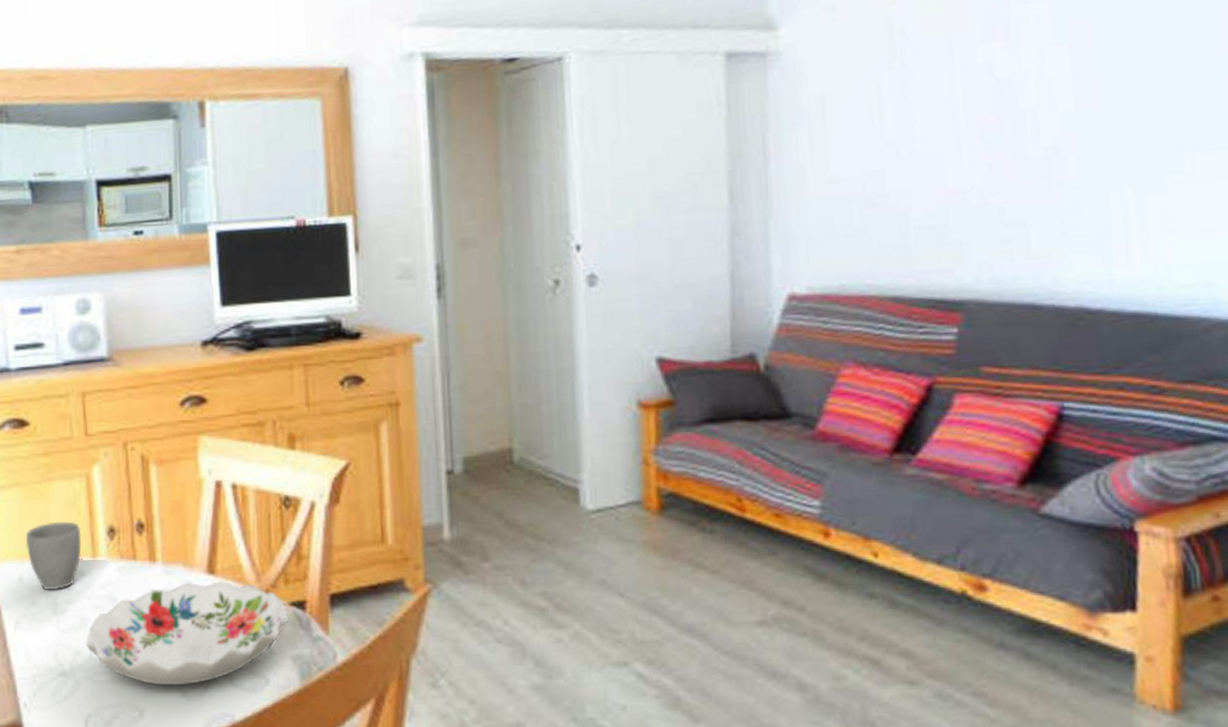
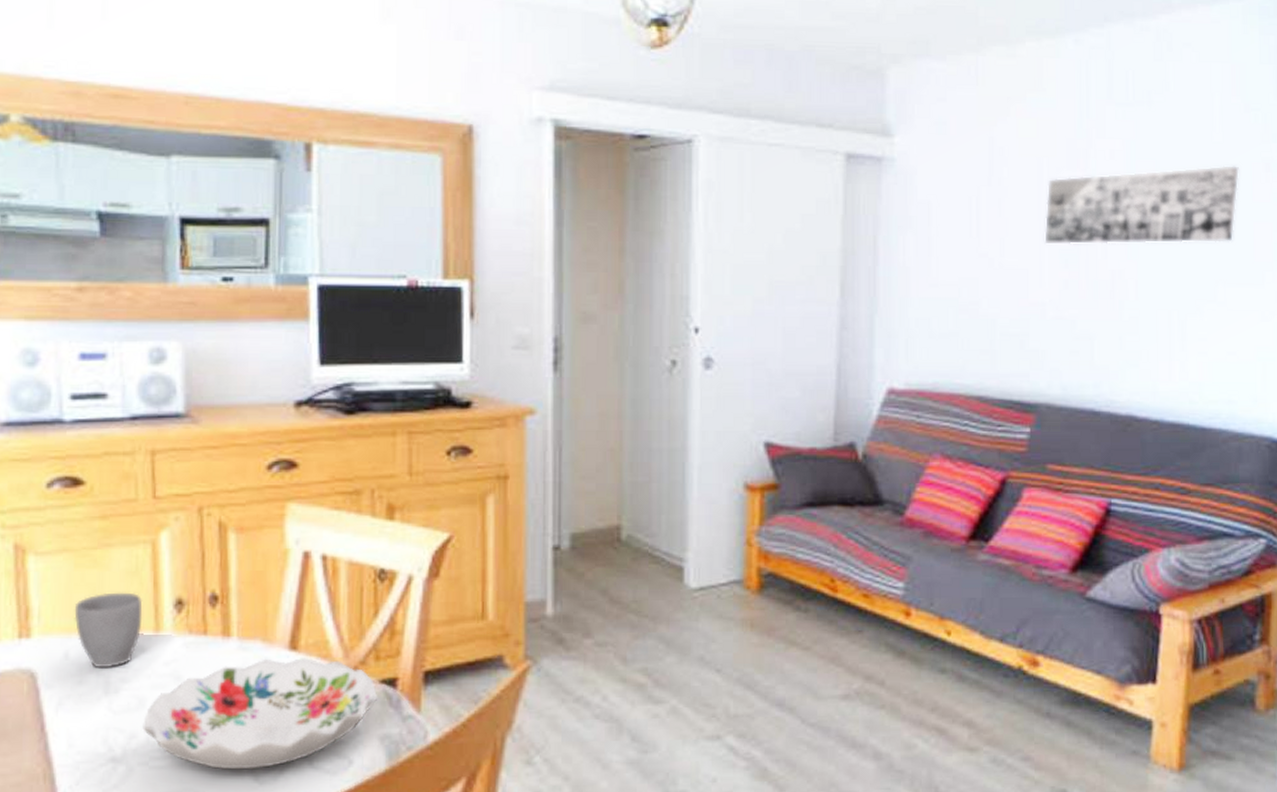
wall art: none [959,14,1203,126] -> present [1044,164,1240,245]

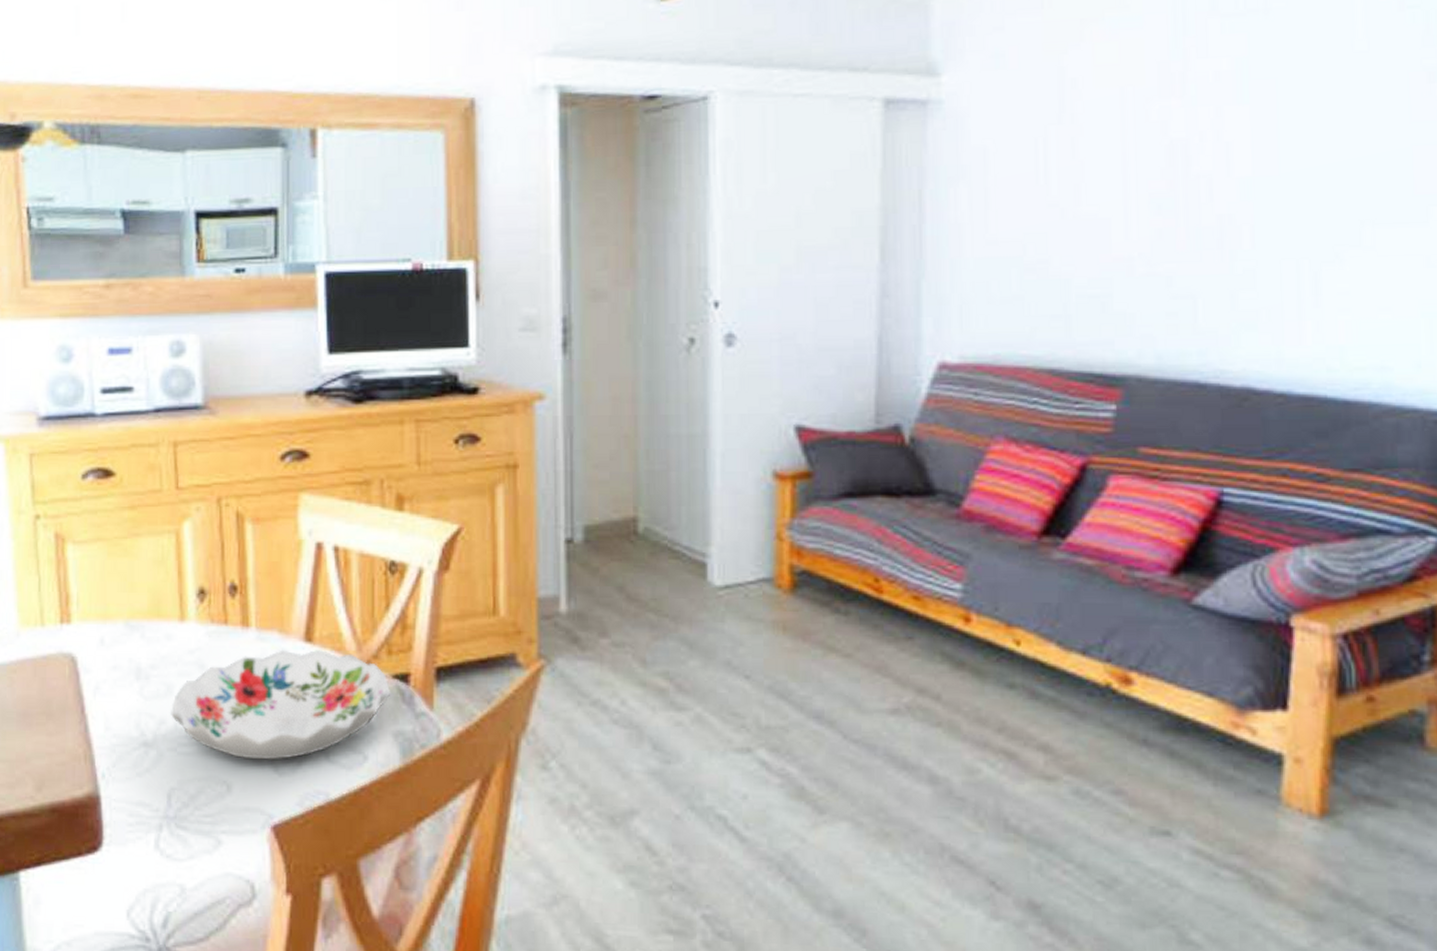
mug: present [74,592,143,669] -> none [108,581,169,655]
wall art: present [1044,164,1240,245] -> none [1130,77,1393,188]

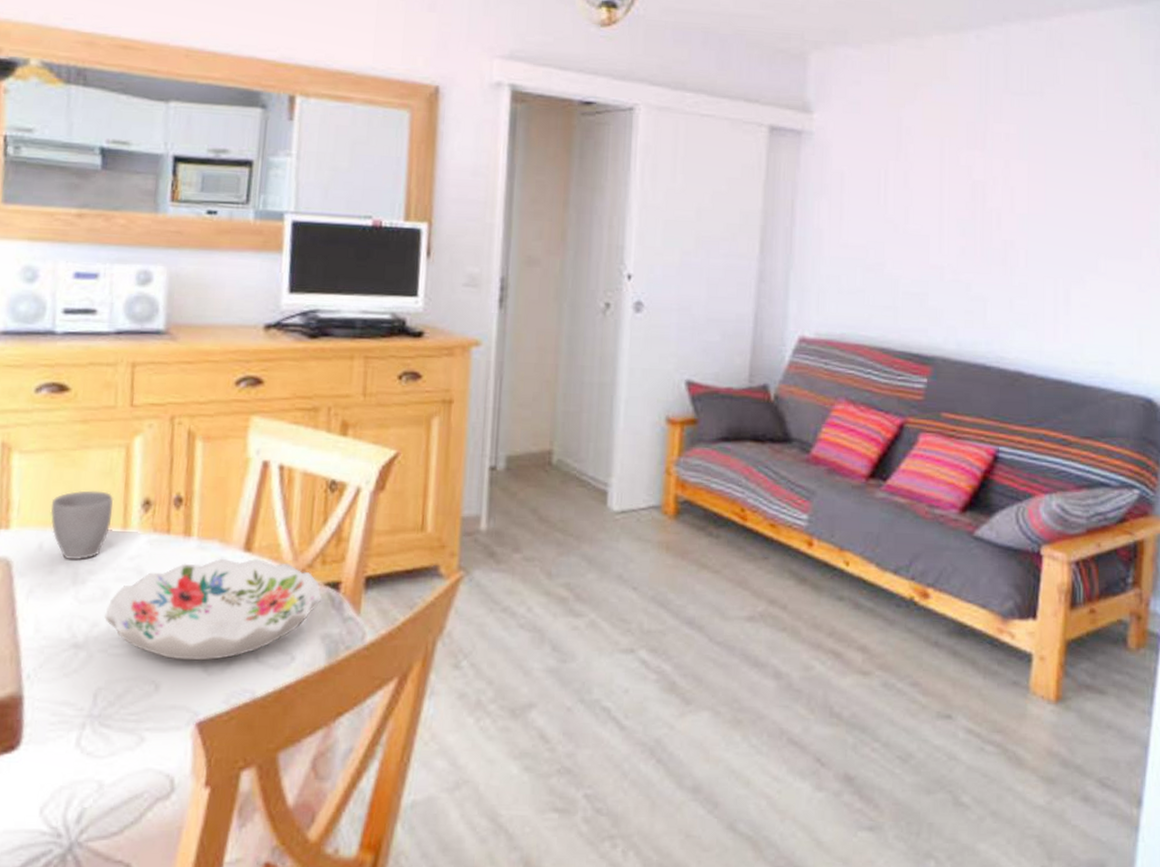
mug: none [108,581,169,655] -> present [50,490,114,561]

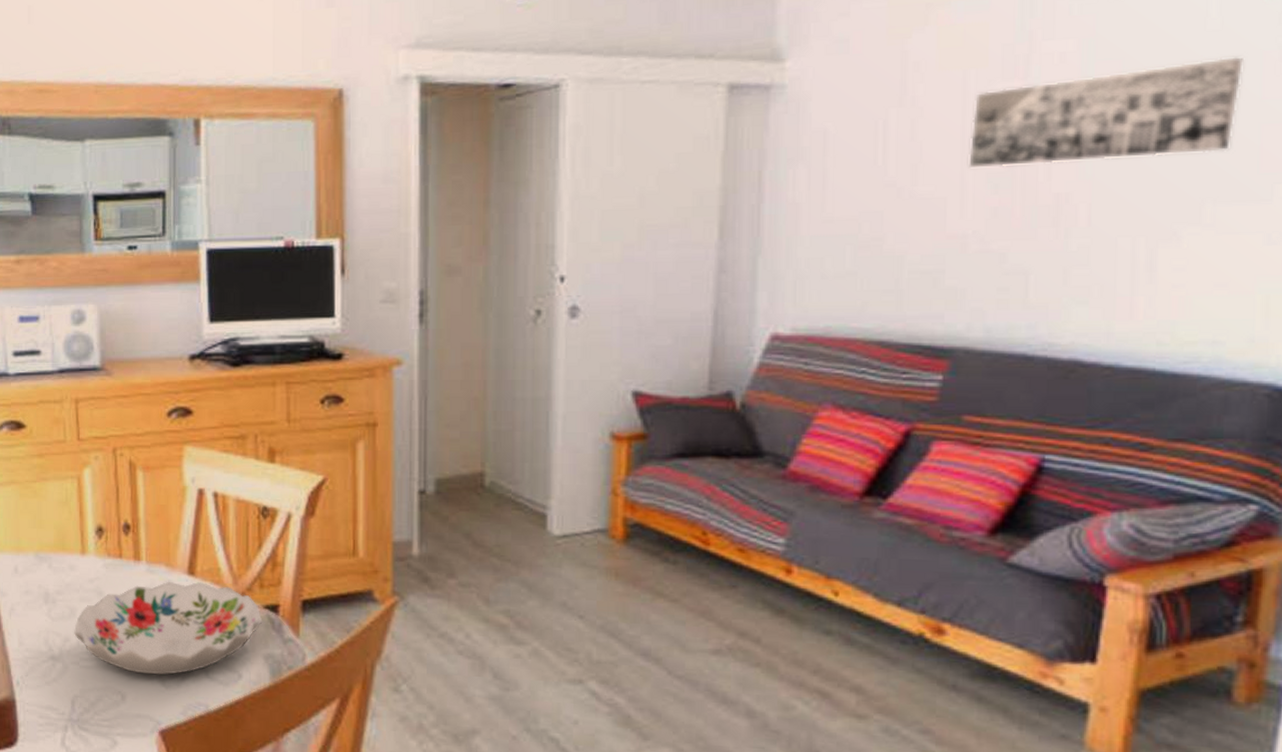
mug: present [50,490,114,561] -> none [21,518,72,582]
wall art: none [945,151,1121,220] -> present [968,55,1245,168]

